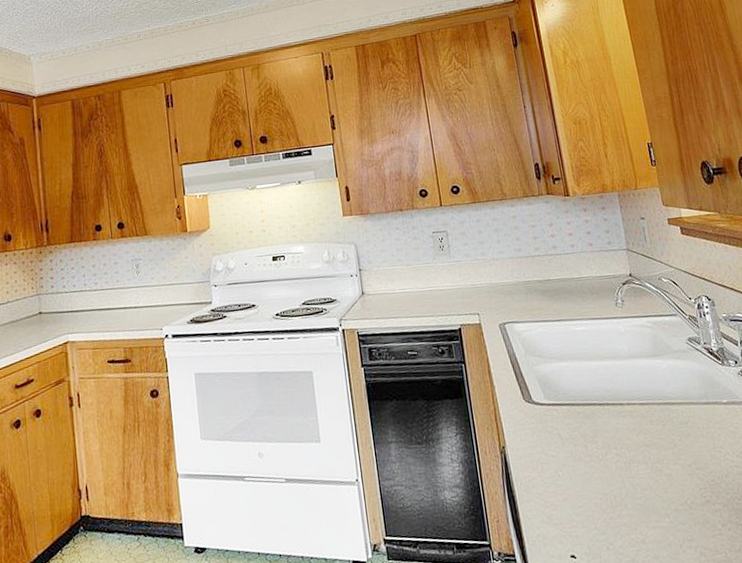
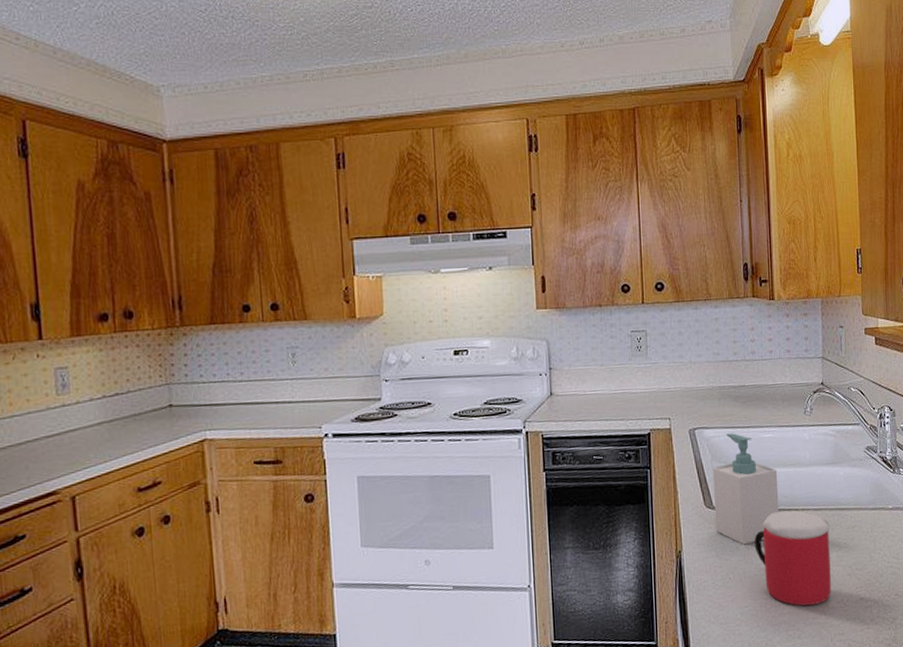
soap bottle: none [527,326,603,441] -> present [712,433,779,545]
mug: none [579,405,672,508] -> present [754,510,831,606]

